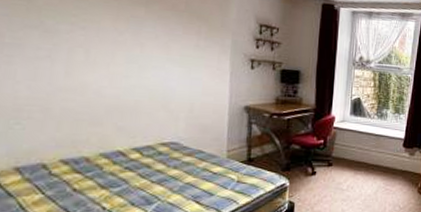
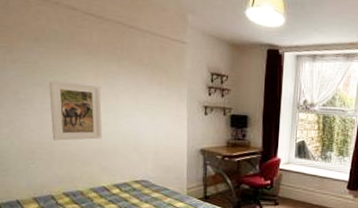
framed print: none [48,23,122,96] -> present [49,81,102,141]

